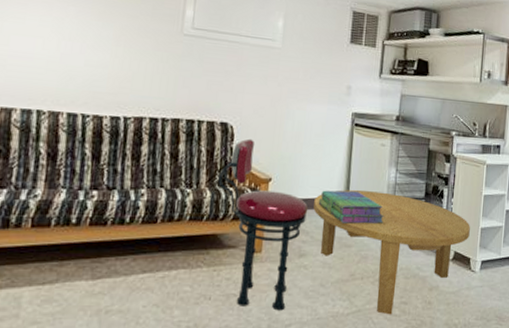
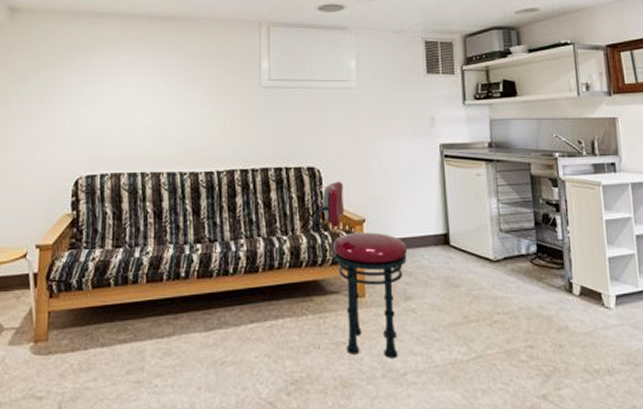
coffee table: present [313,190,470,315] -> none [413,225,596,361]
stack of books: present [318,190,384,224] -> none [417,227,492,261]

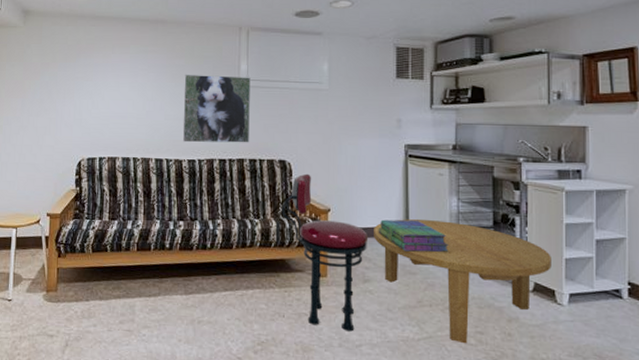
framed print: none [198,75,273,152] -> present [182,74,250,143]
coffee table: none [413,225,596,361] -> present [374,219,551,344]
stack of books: none [417,227,492,261] -> present [378,219,449,252]

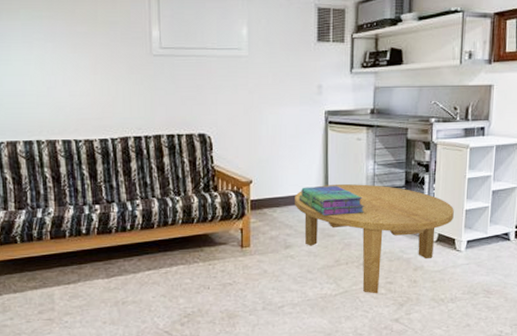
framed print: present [182,74,250,143] -> none [88,43,165,121]
stool: present [282,173,369,332] -> none [203,146,290,295]

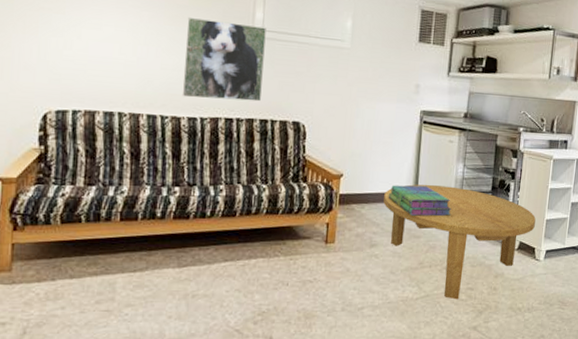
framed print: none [88,43,165,121] -> present [182,16,266,102]

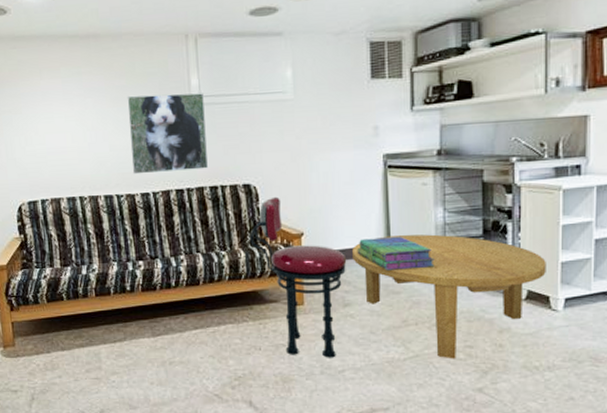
stool: none [292,137,379,296] -> present [250,196,347,358]

